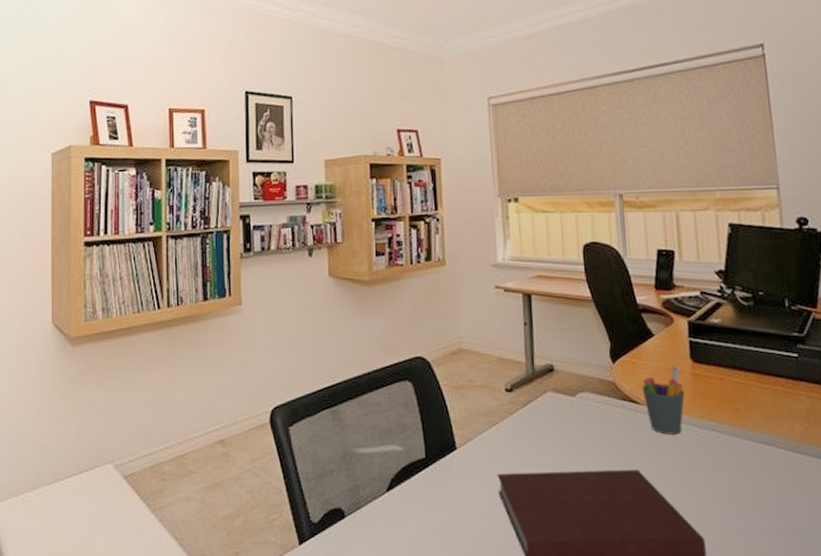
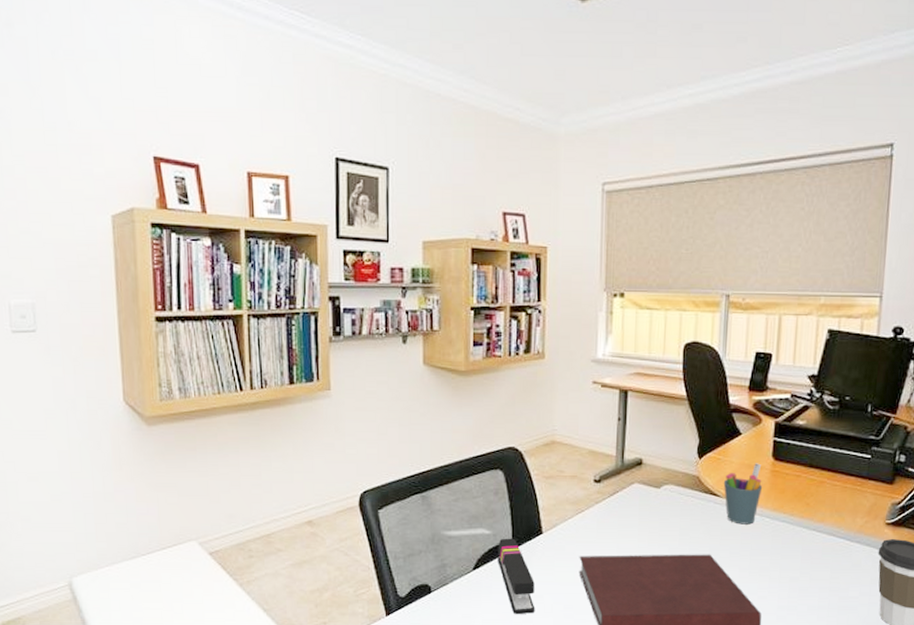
stapler: none [411,455,455,543] -> present [498,538,535,615]

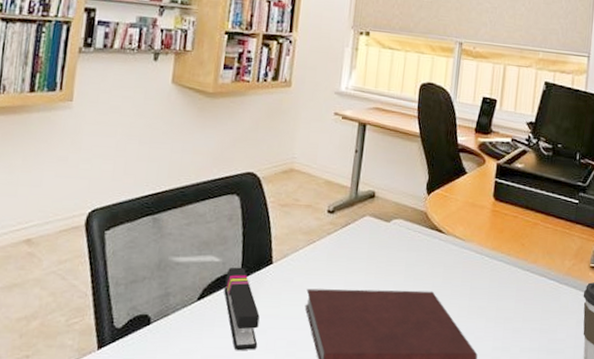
pen holder: present [723,463,762,525] -> none [448,202,484,263]

